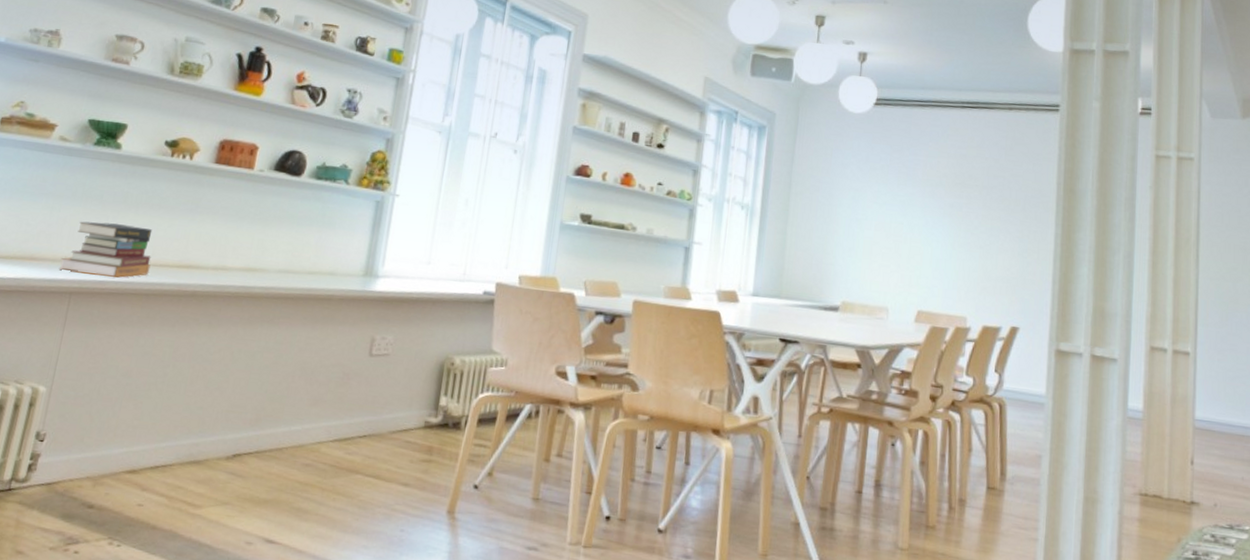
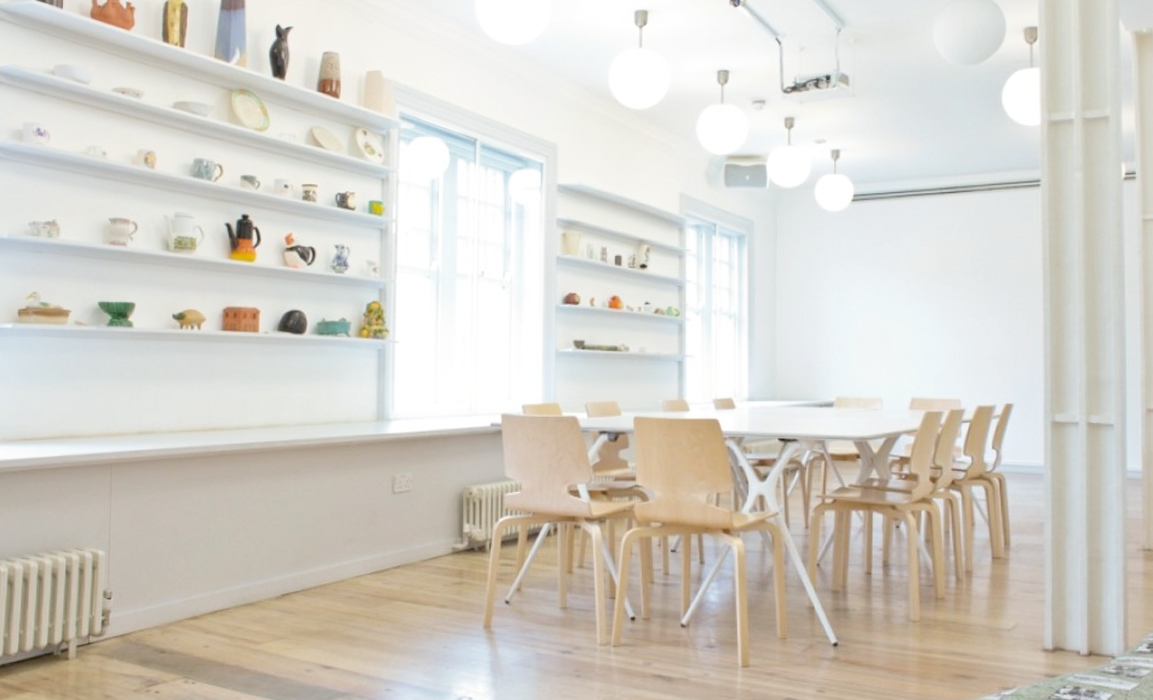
books: present [58,221,153,278] -> none [96,397,179,446]

